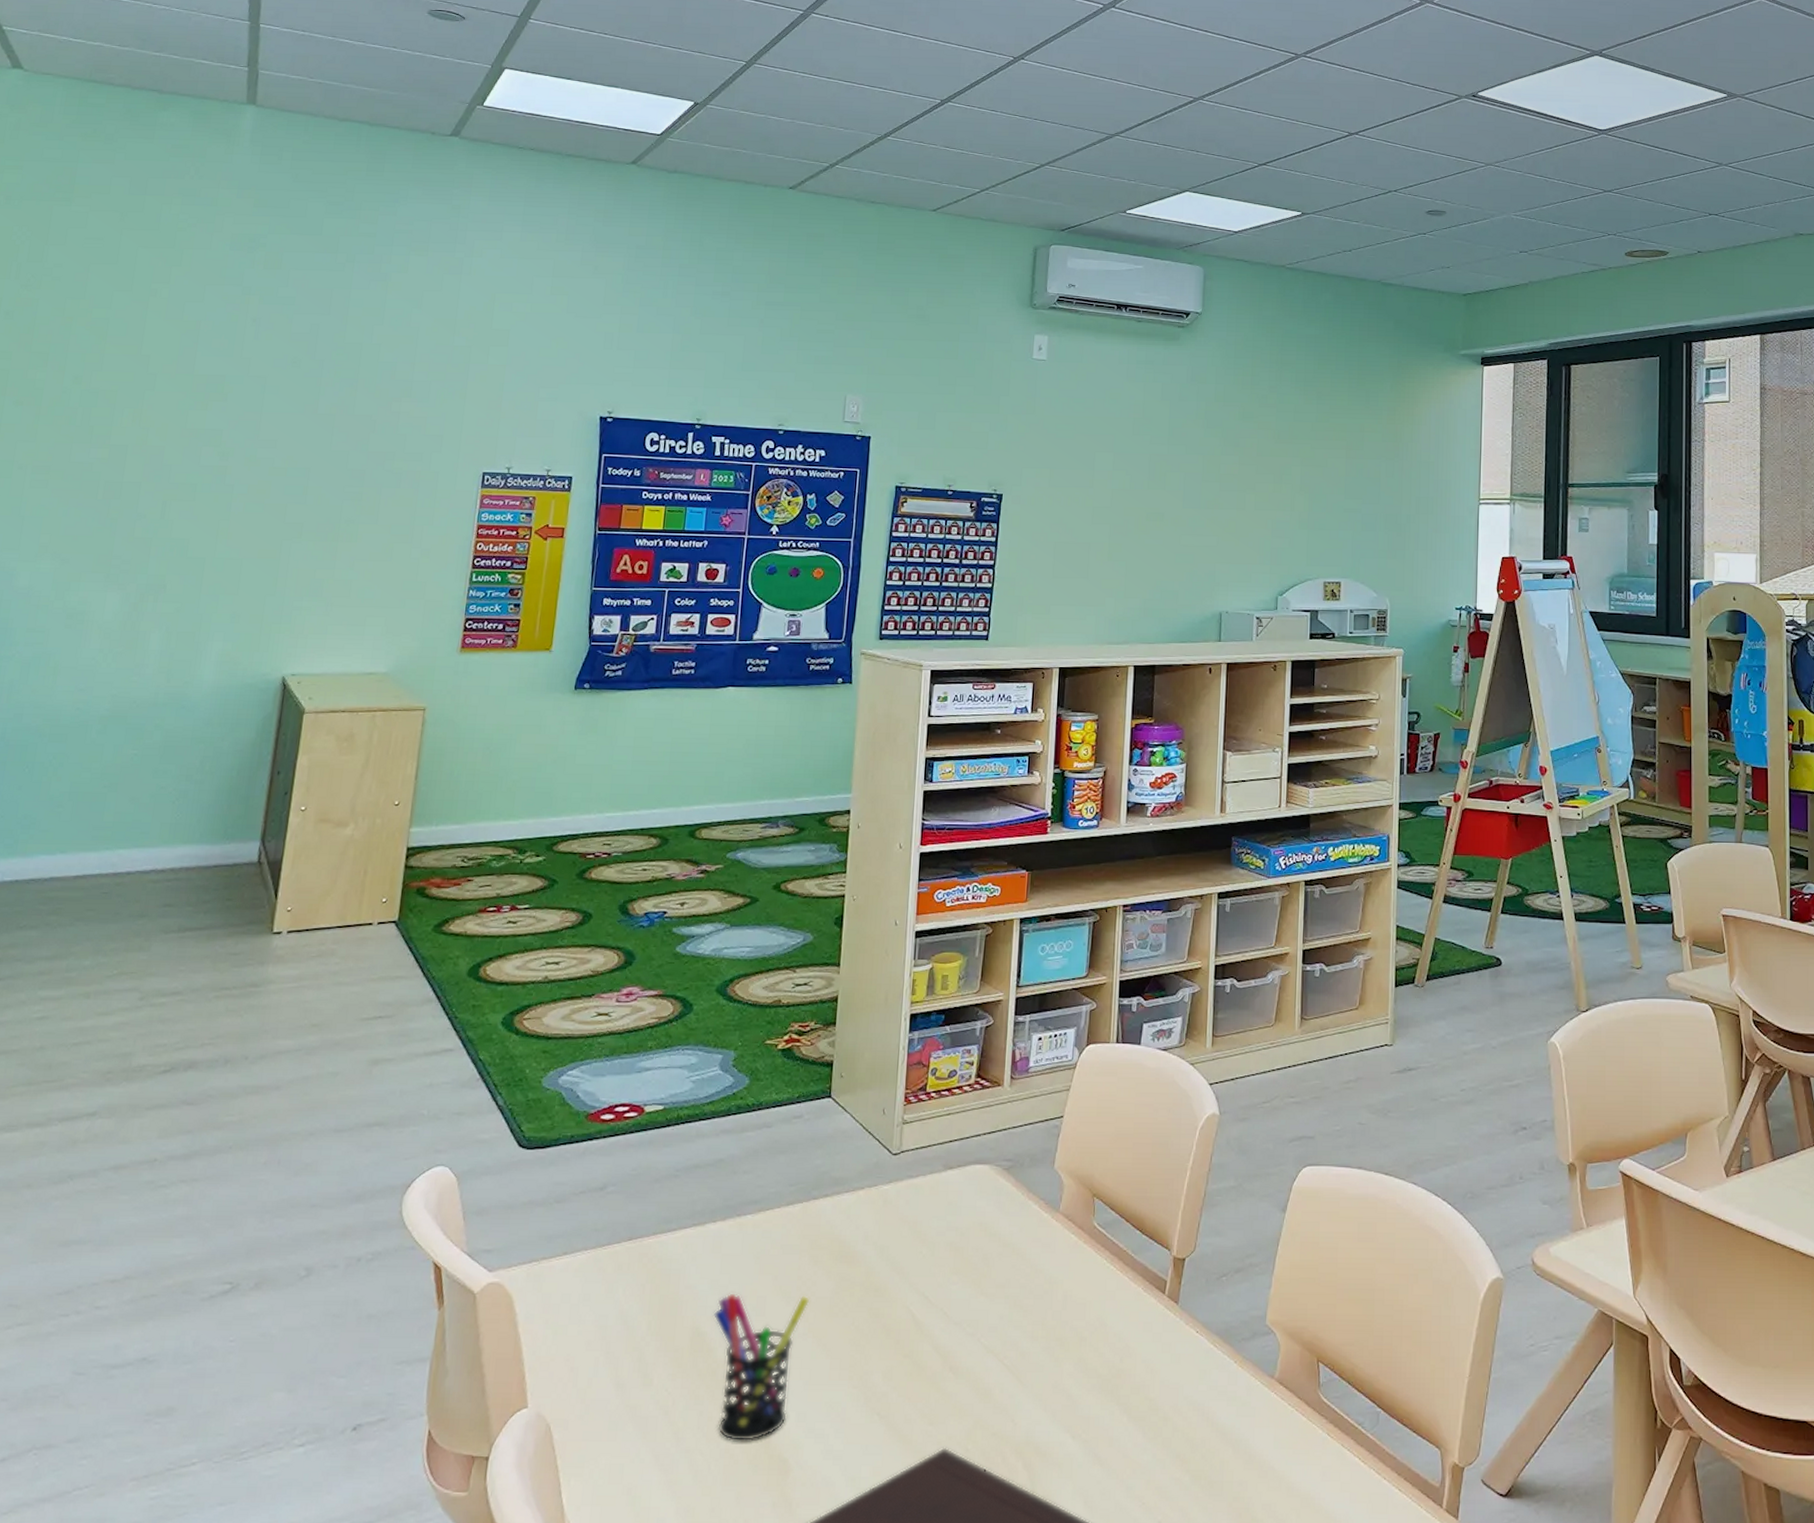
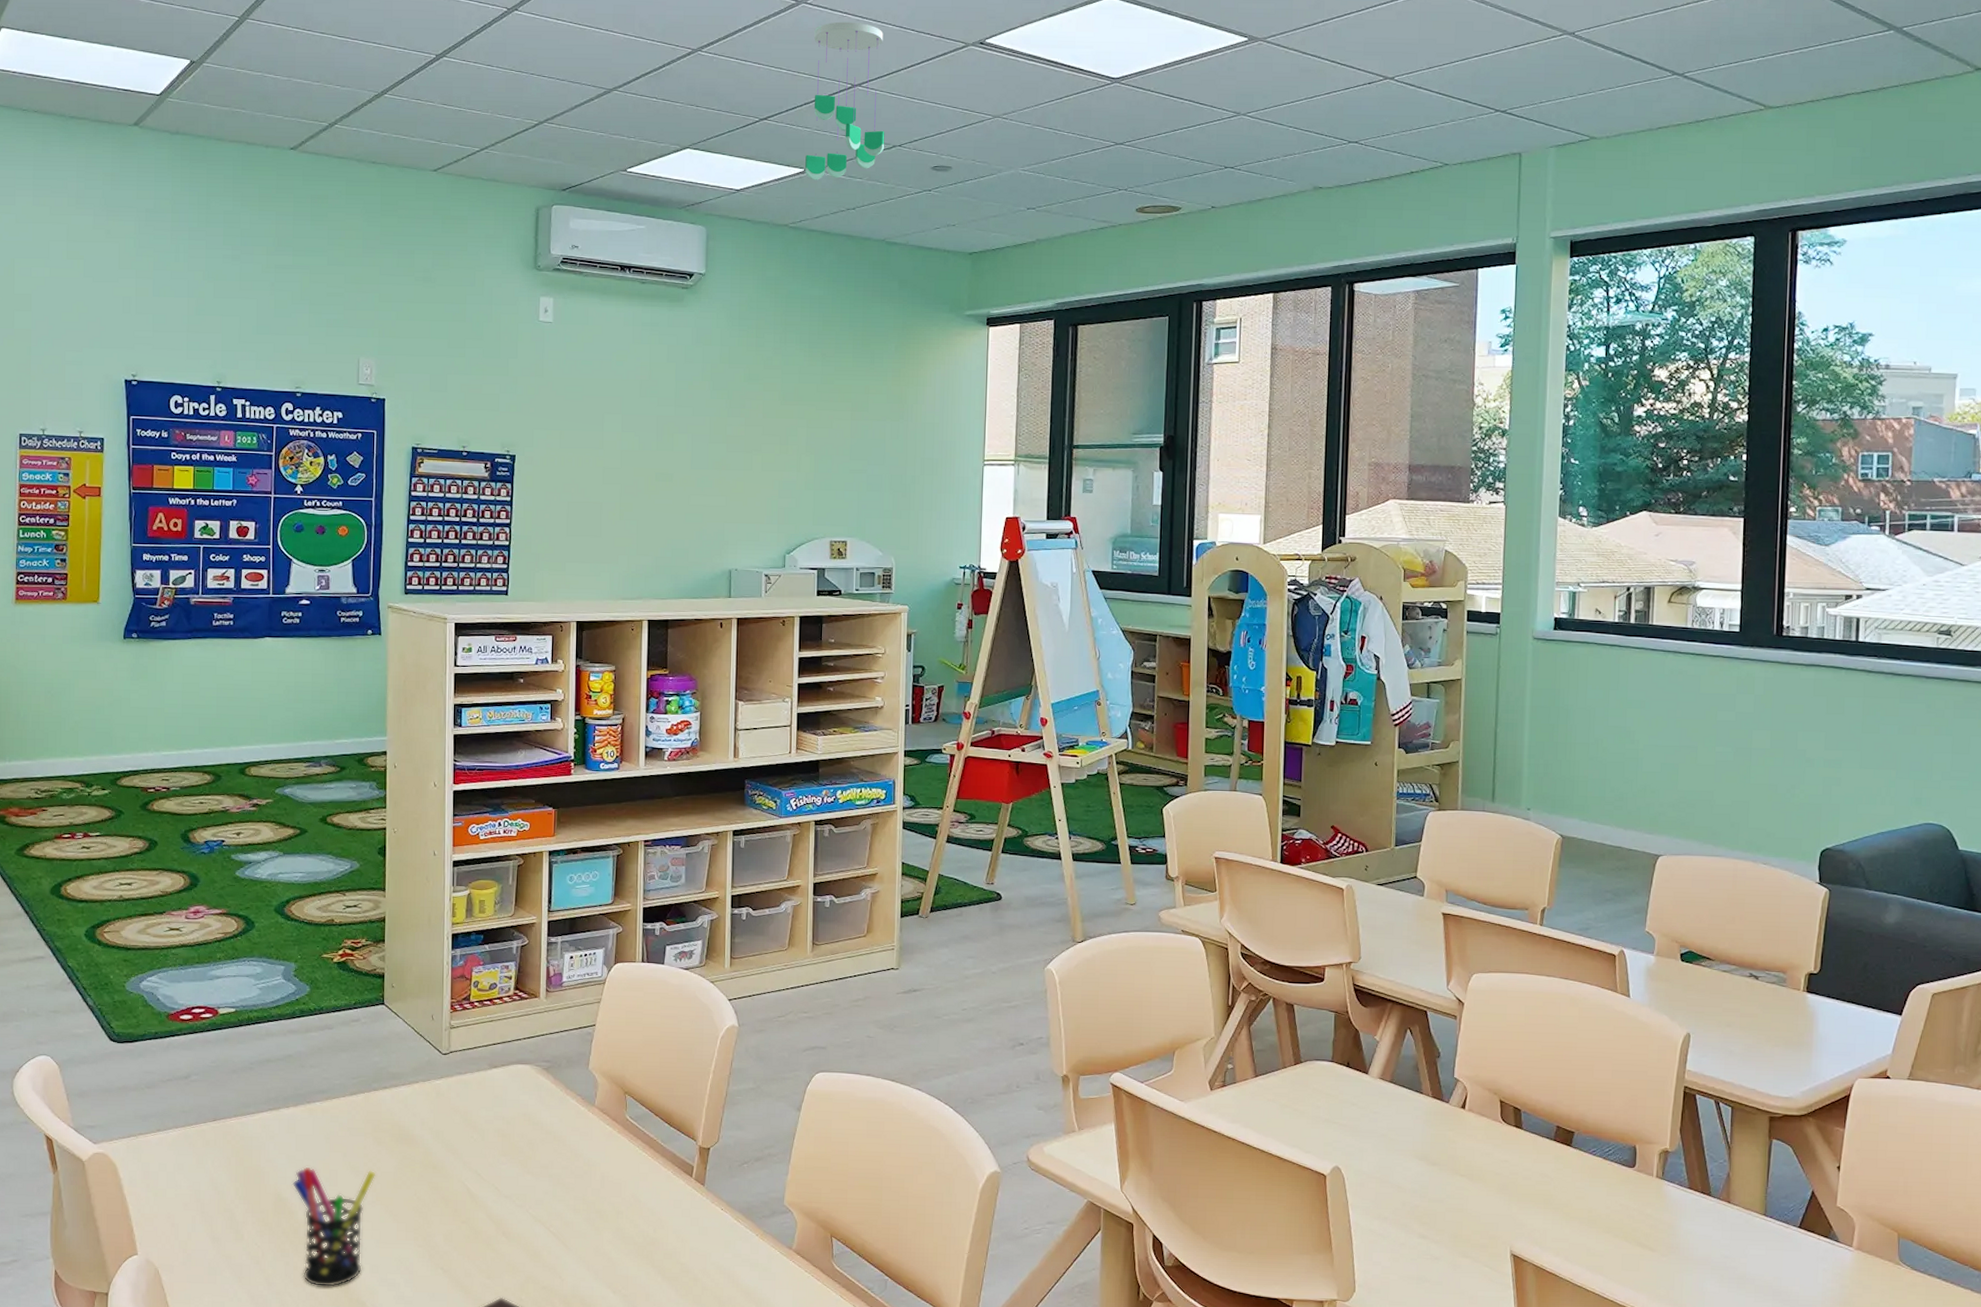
ceiling mobile: none [1302,74,1381,223] -> present [805,21,885,180]

